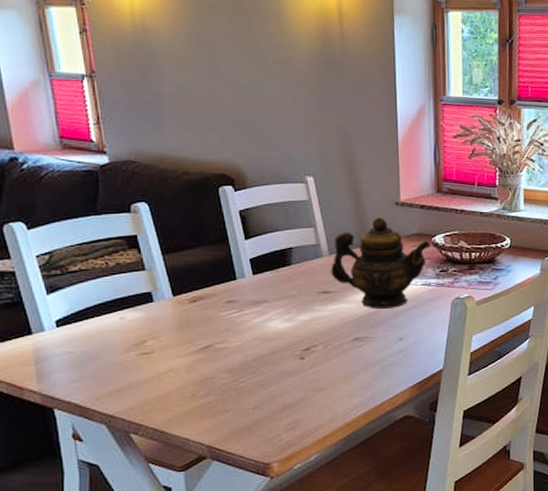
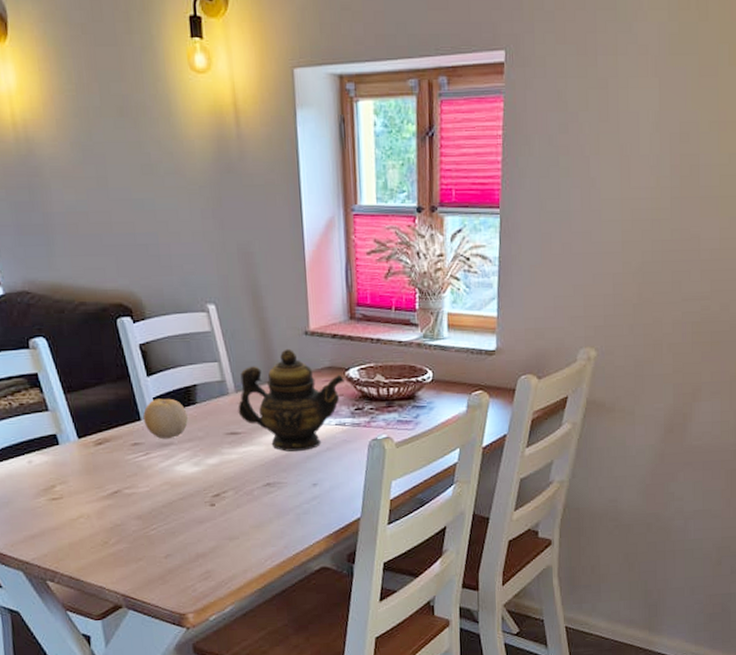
fruit: none [238,259,282,298] -> present [142,398,188,440]

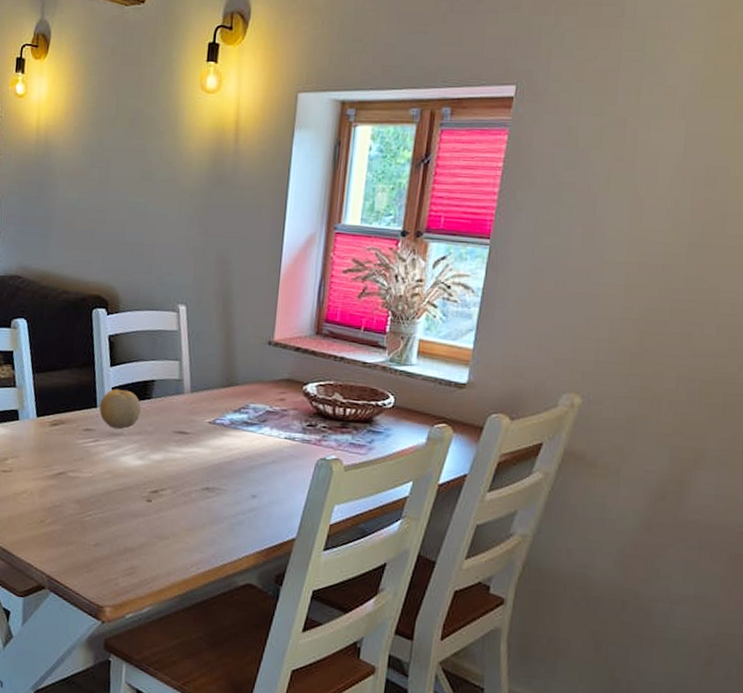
teapot: present [238,348,344,452] -> none [190,356,301,460]

